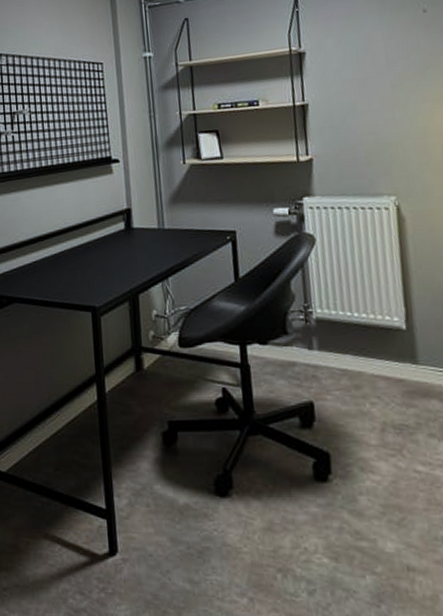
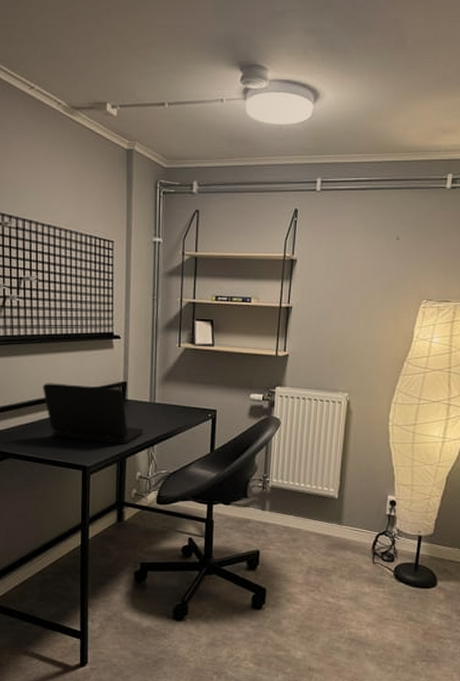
laptop: none [43,216,155,279] -> present [43,383,144,444]

